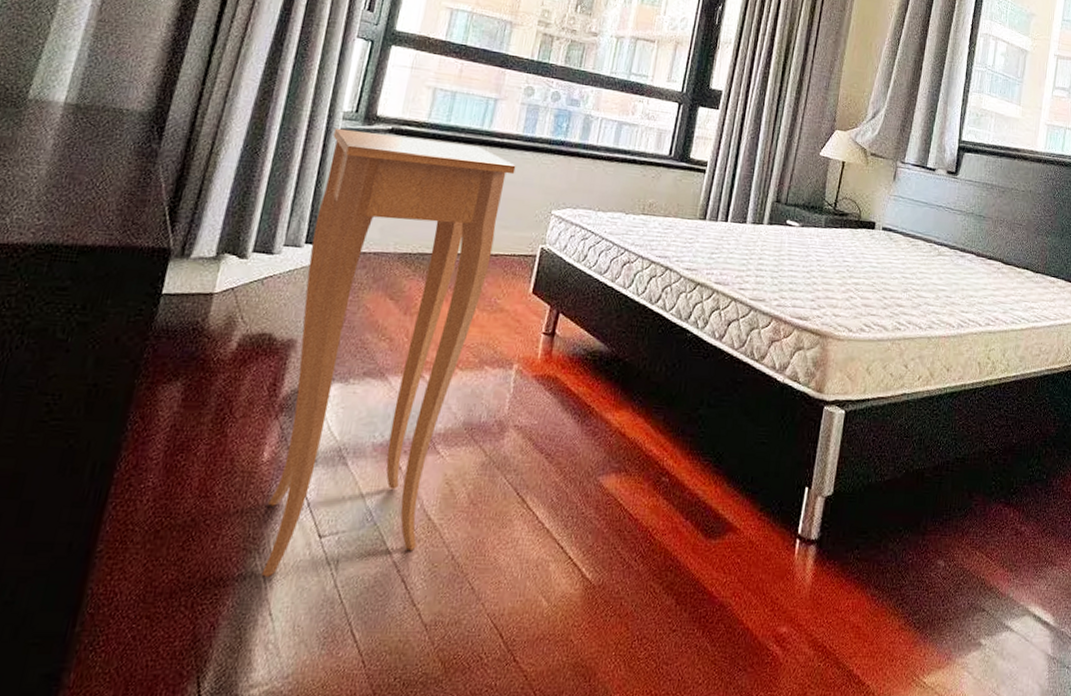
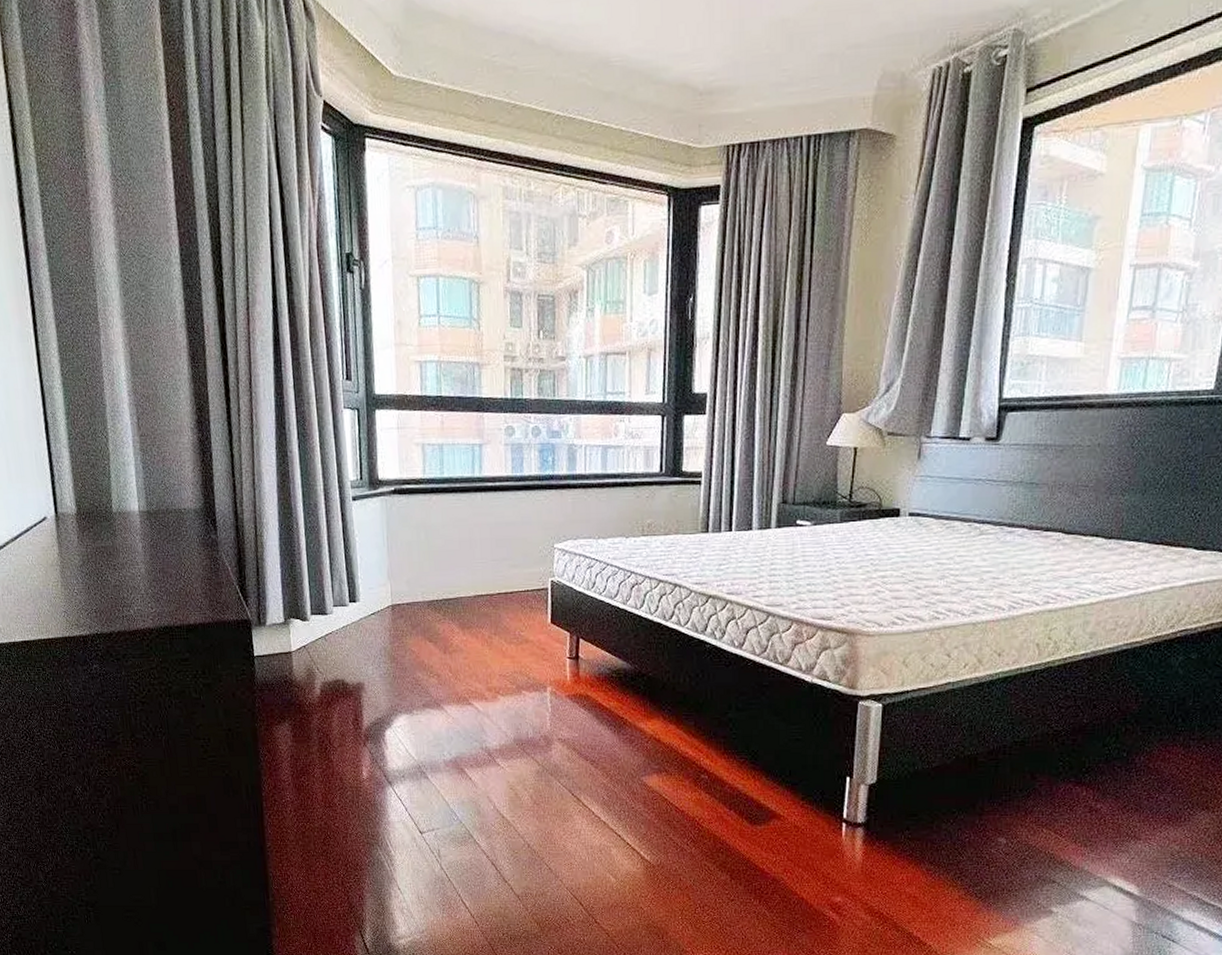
side table: present [261,128,516,577] -> none [347,493,513,863]

